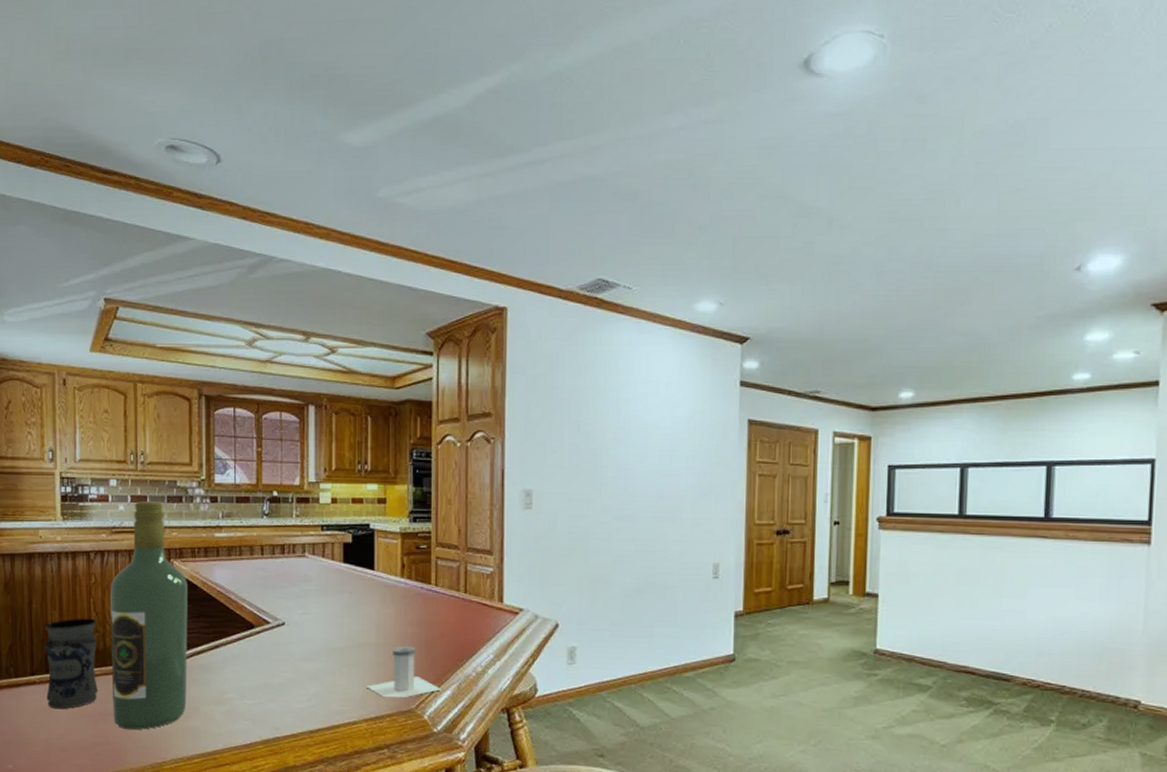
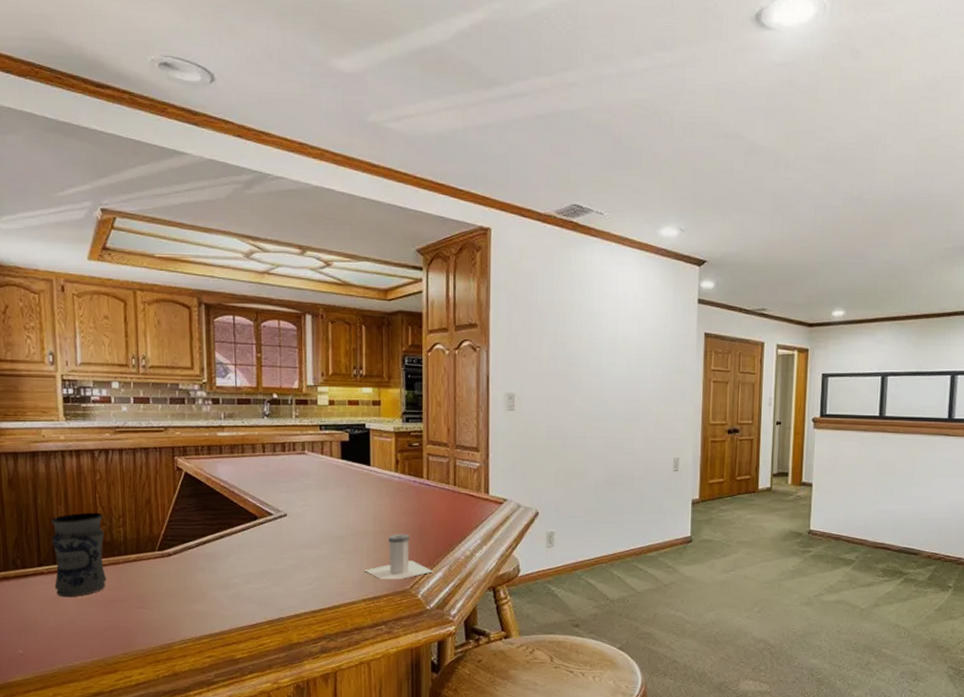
wine bottle: present [110,501,188,730] -> none [115,403,194,614]

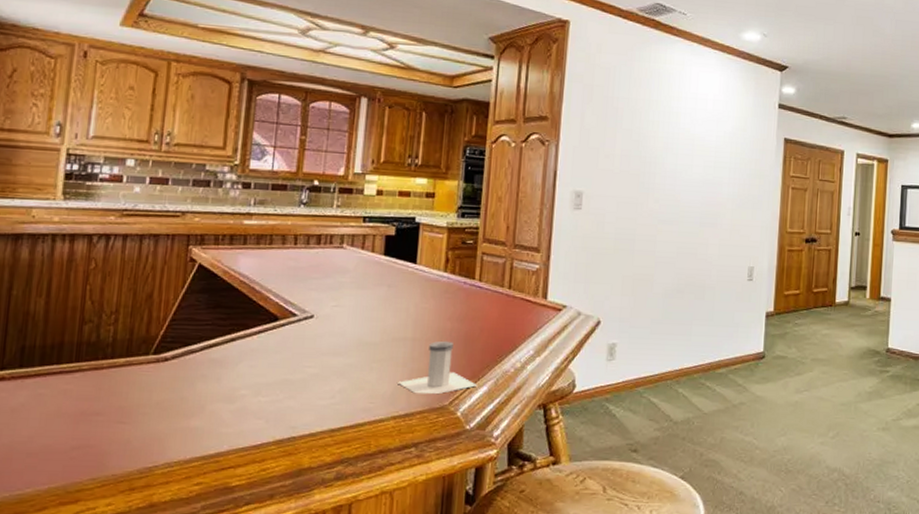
jar: present [51,512,106,598] -> none [16,307,91,409]

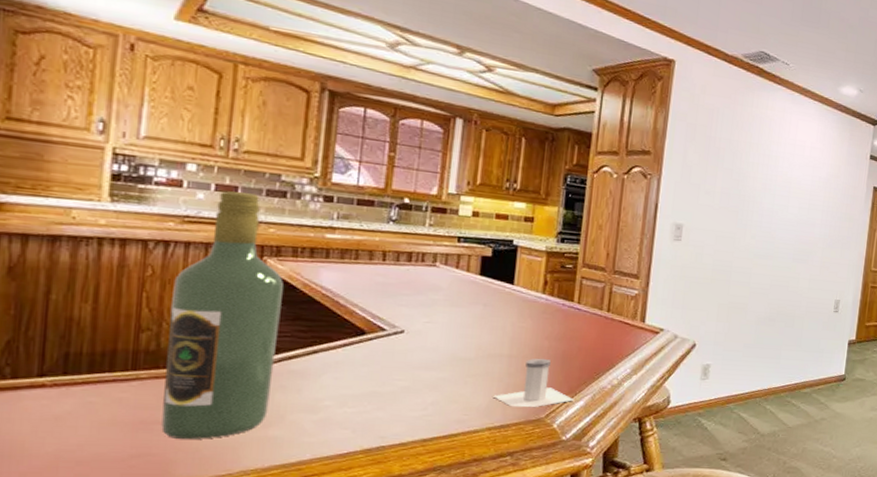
wine bottle: none [98,183,206,431] -> present [161,191,283,439]

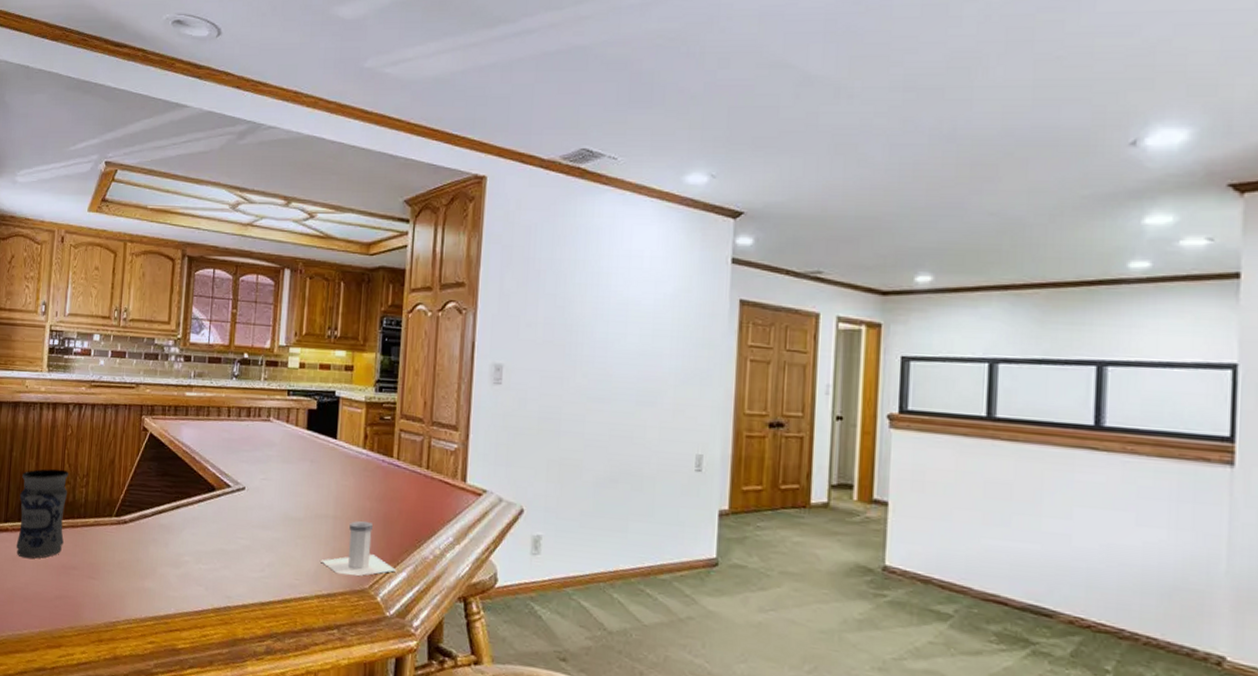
jar: none [60,314,148,417] -> present [16,469,69,559]
wine bottle: present [161,191,283,439] -> none [75,357,156,586]

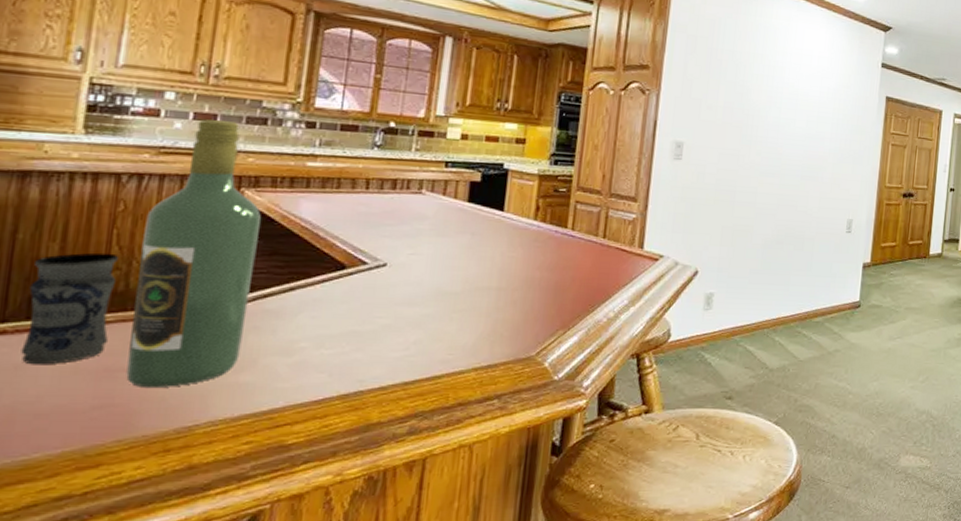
wine bottle: none [75,357,156,586] -> present [126,119,261,387]
salt shaker: present [321,520,397,577] -> none [480,290,568,345]

